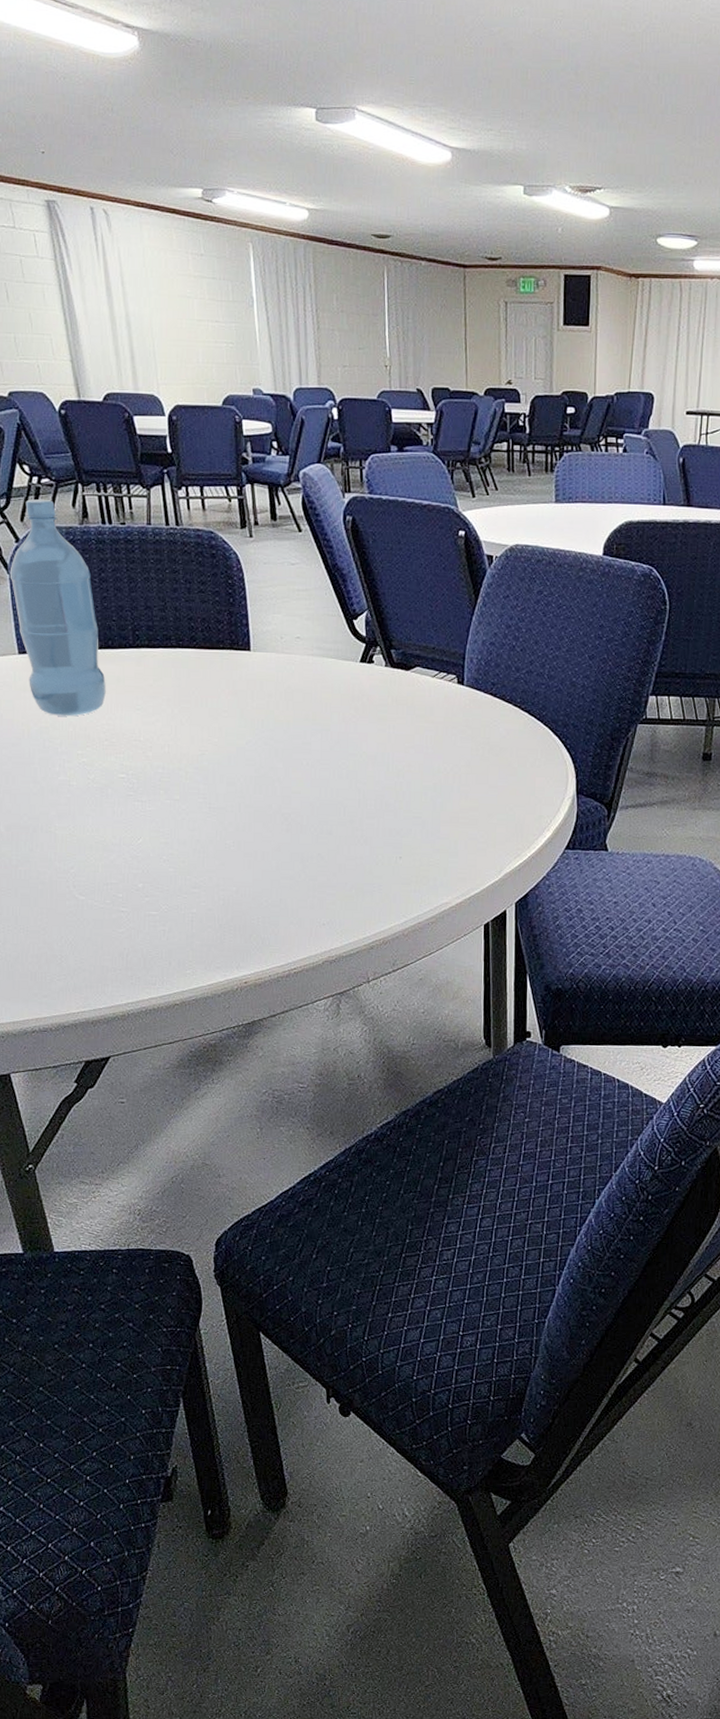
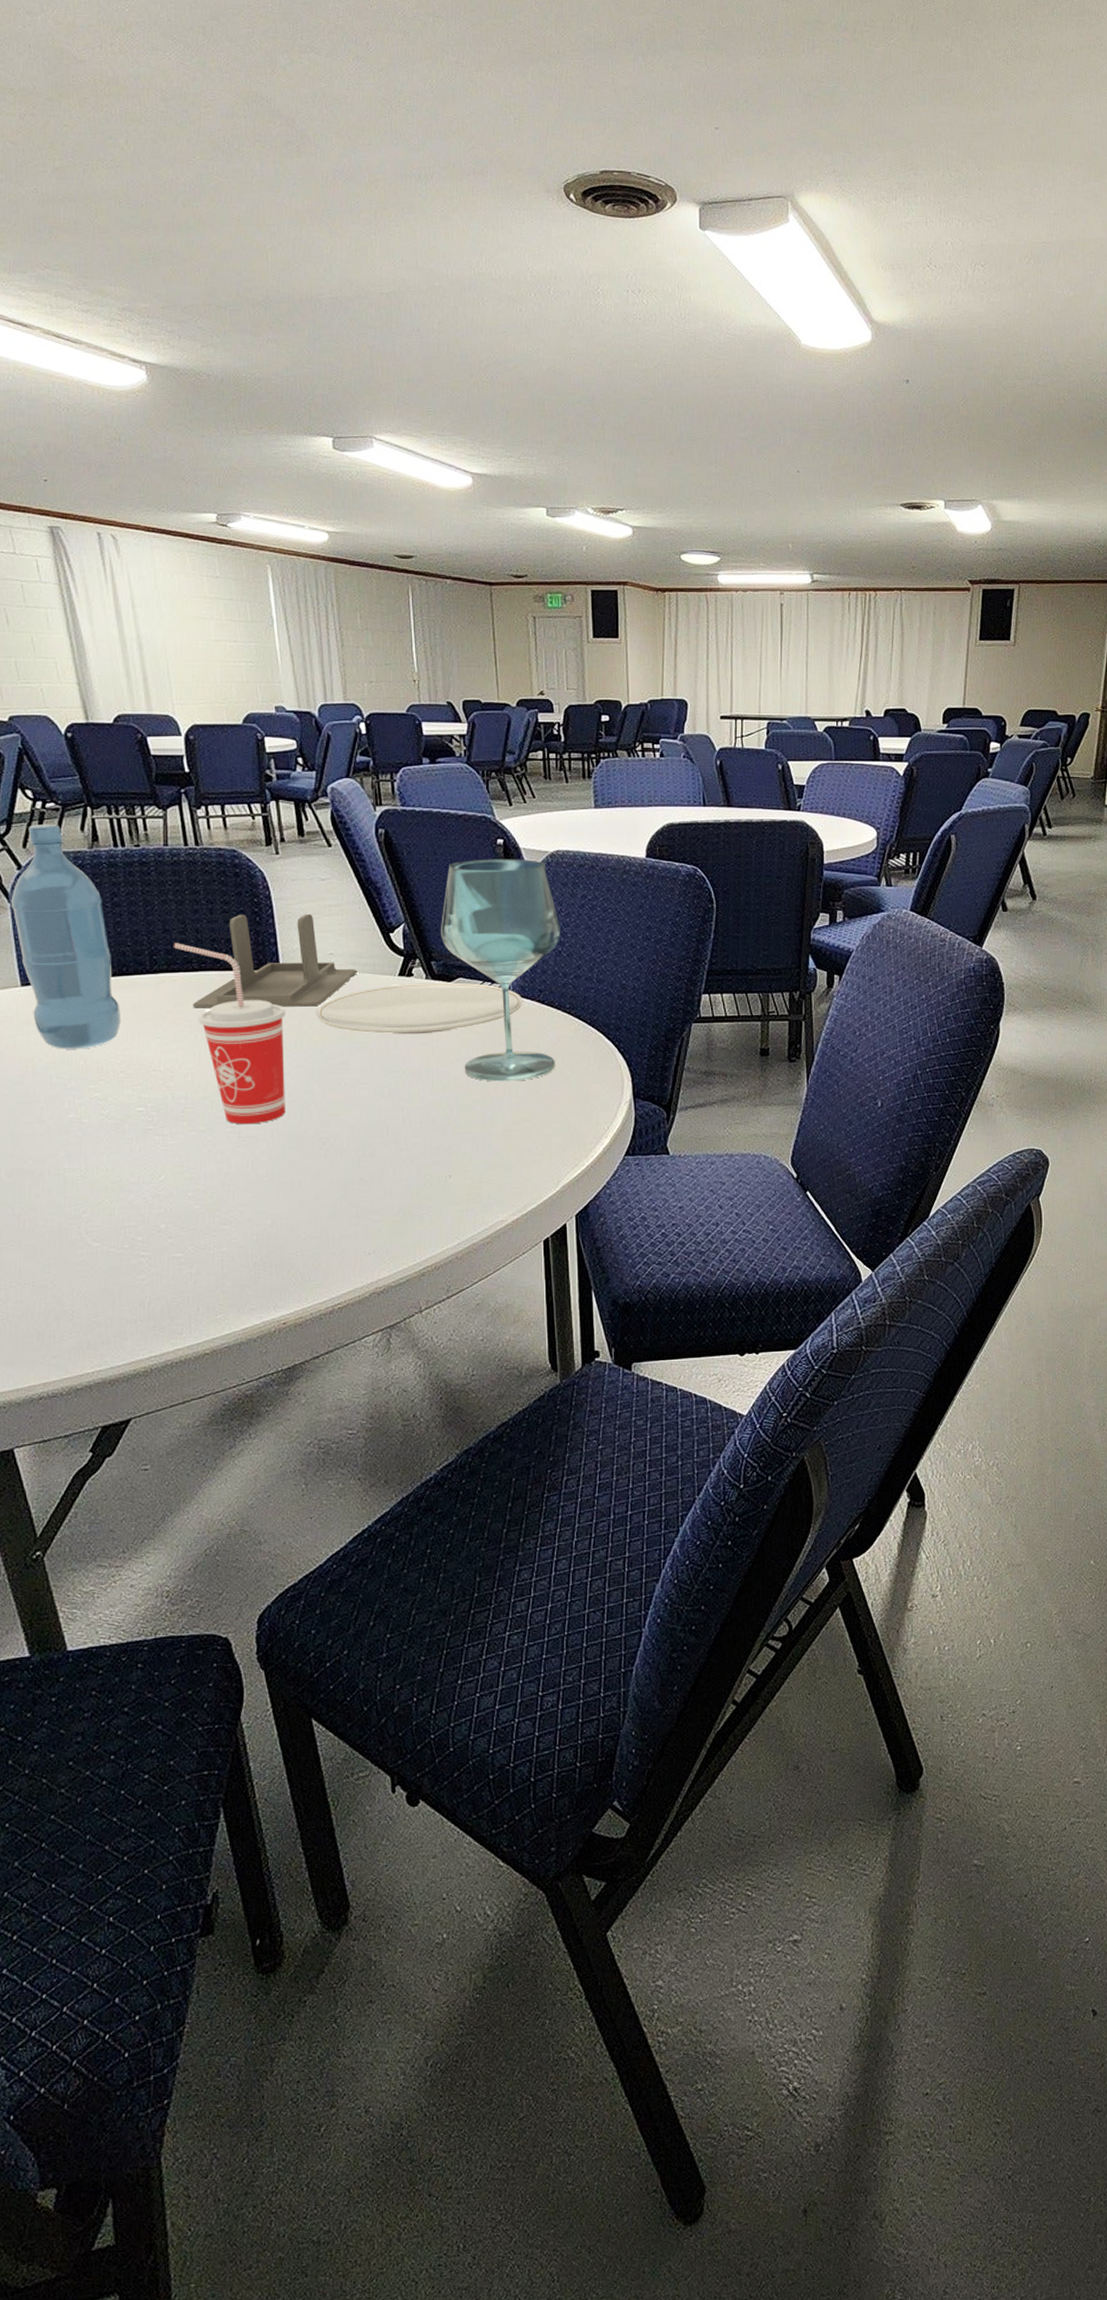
beverage cup: none [154,620,255,797] -> present [173,943,286,1125]
napkin holder: none [170,594,322,688] -> present [193,914,357,1008]
plate: none [282,670,476,720] -> present [315,982,523,1035]
wine glass: none [401,550,516,771] -> present [441,859,561,1082]

